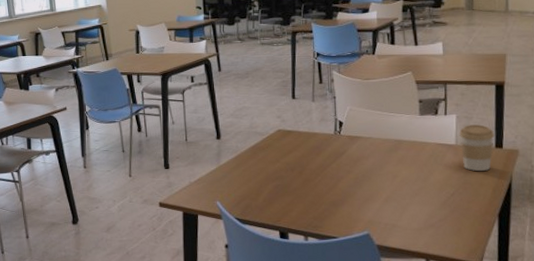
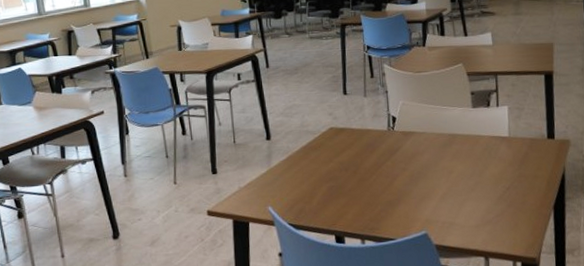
coffee cup: present [459,123,495,171] -> none [512,114,547,163]

